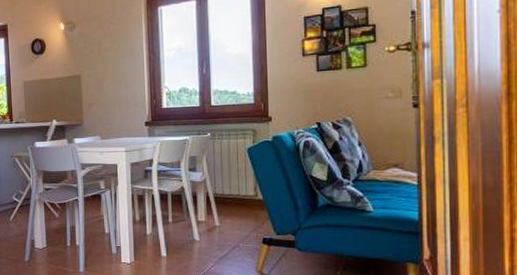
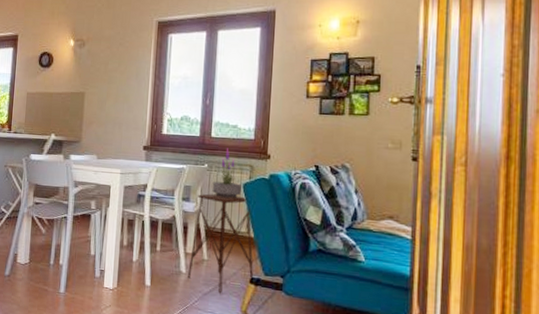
side table: none [201,161,266,256] -> present [188,193,254,293]
potted plant: none [217,115,246,164] -> present [212,148,241,198]

